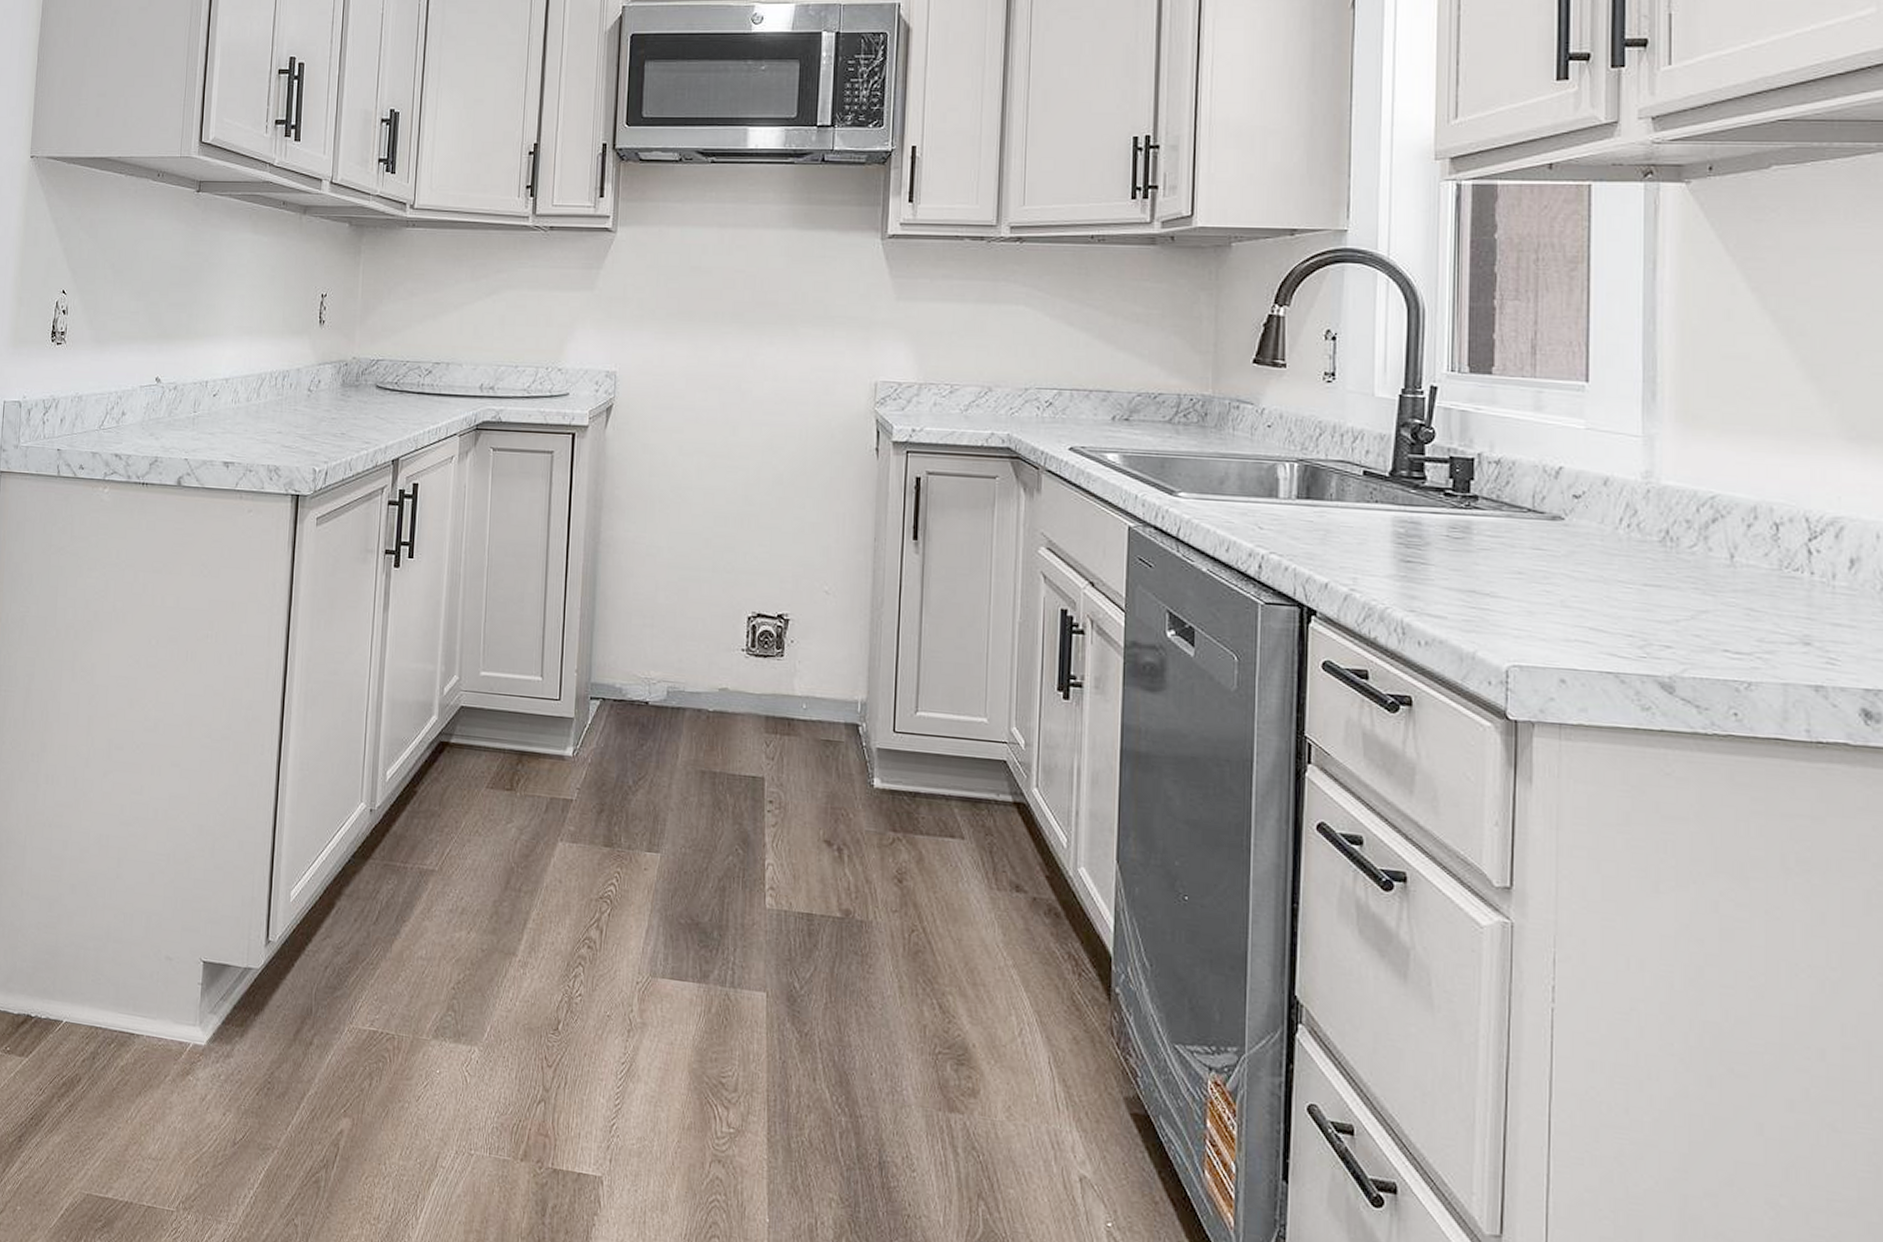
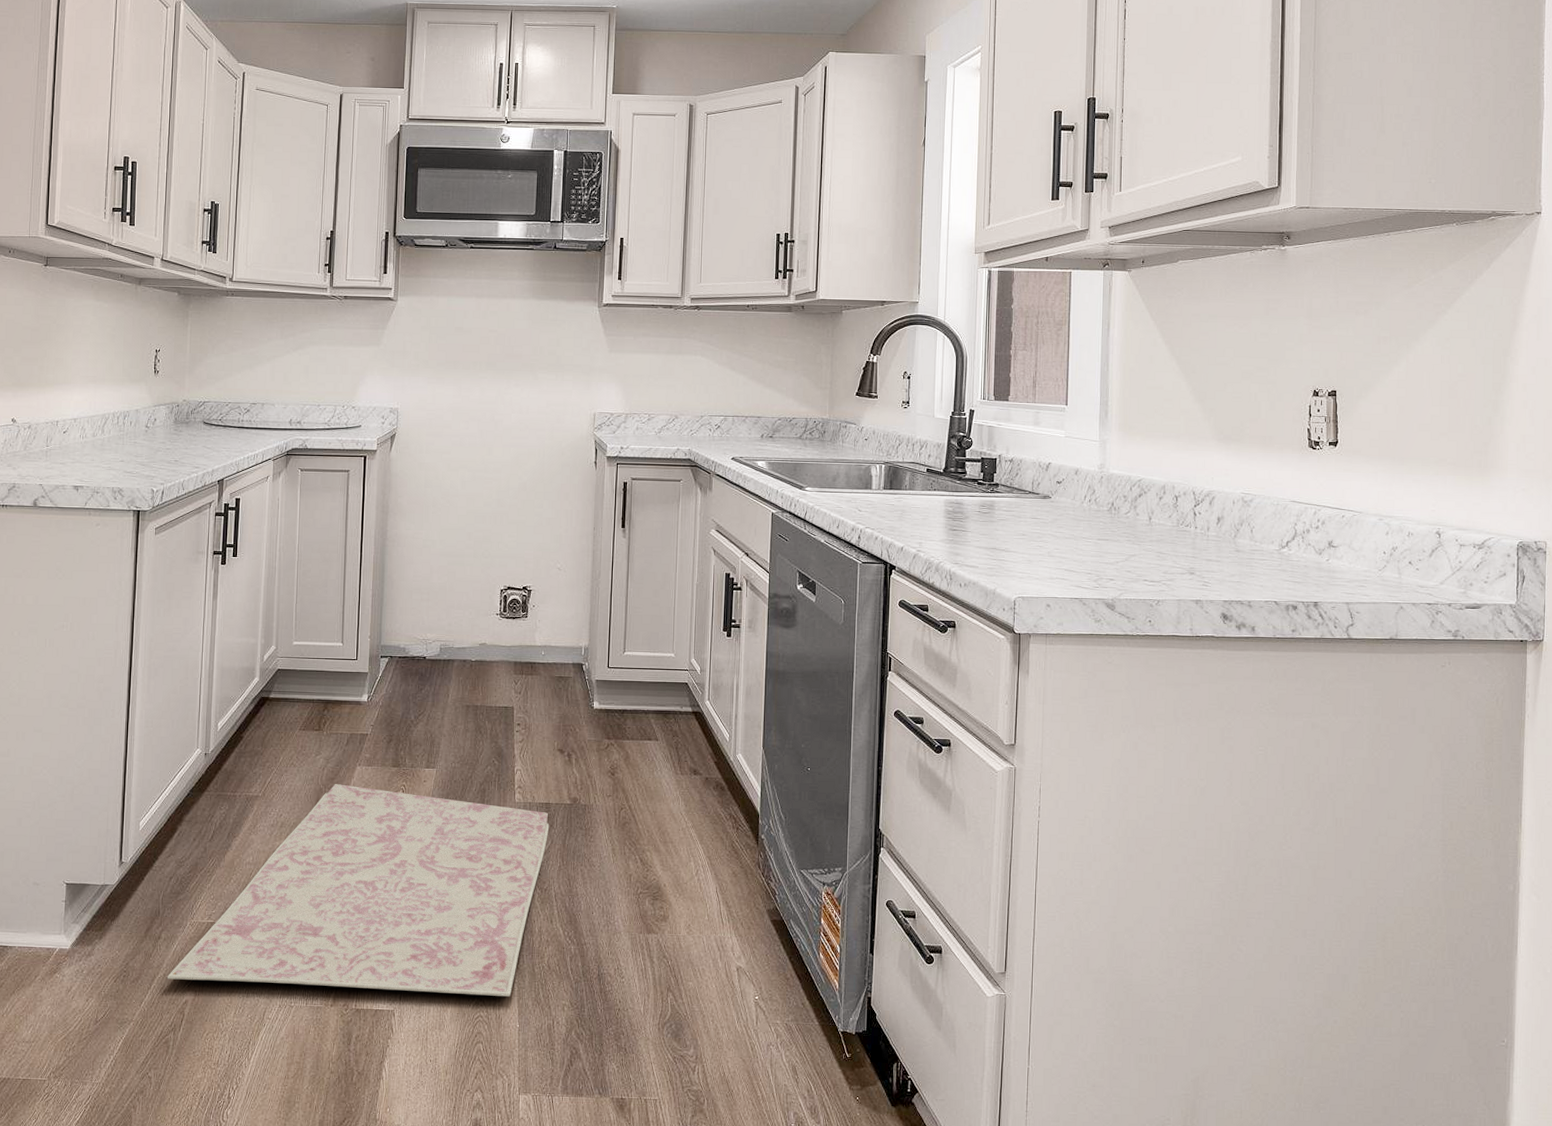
rug: none [319,863,812,1178] -> present [167,784,550,997]

